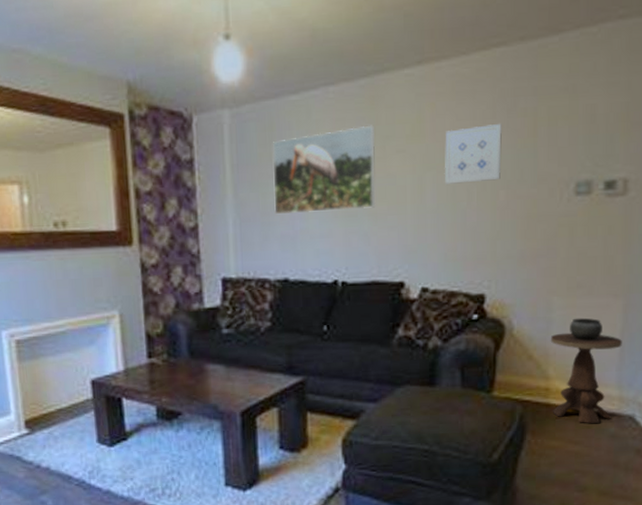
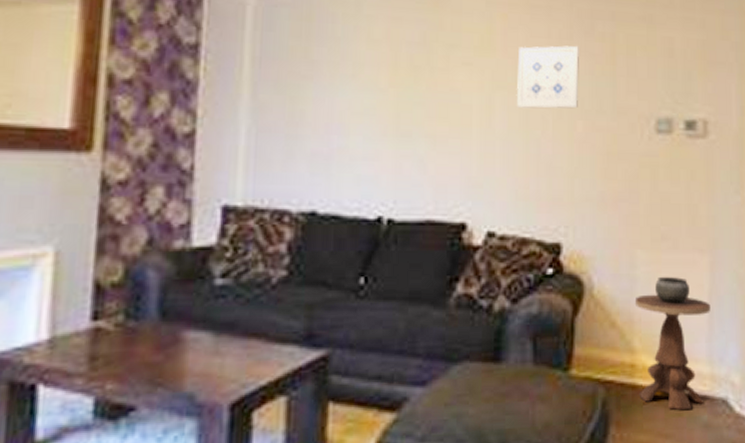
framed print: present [273,125,376,215] -> none [305,29,438,129]

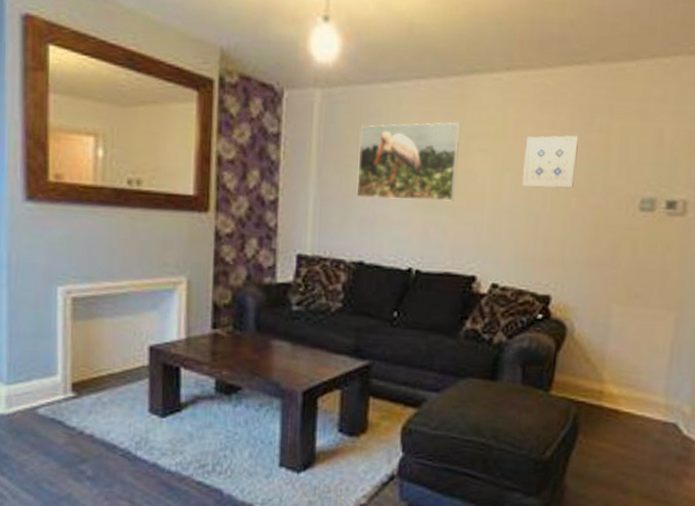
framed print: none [305,29,438,129] -> present [356,122,460,202]
side table: present [634,276,711,411] -> none [604,326,672,429]

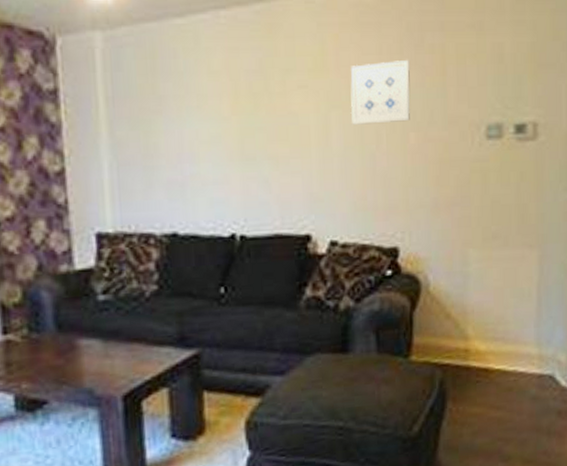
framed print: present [356,122,460,202] -> none [155,56,277,158]

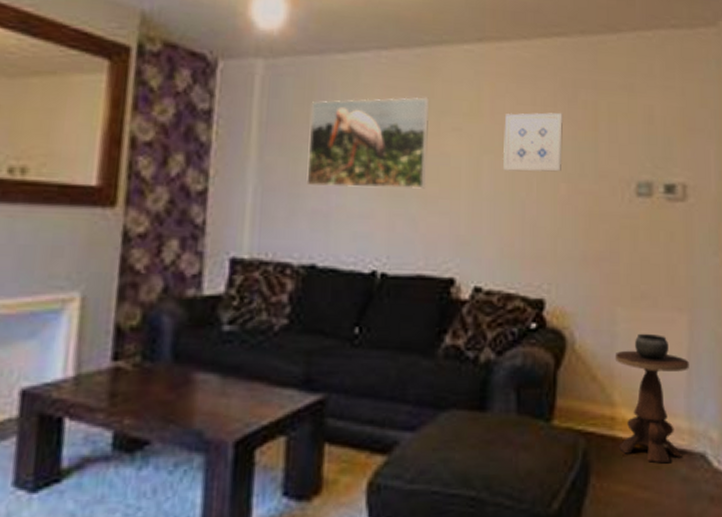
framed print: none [155,56,277,158] -> present [306,97,430,190]
side table: none [467,271,539,387] -> present [615,333,689,464]

